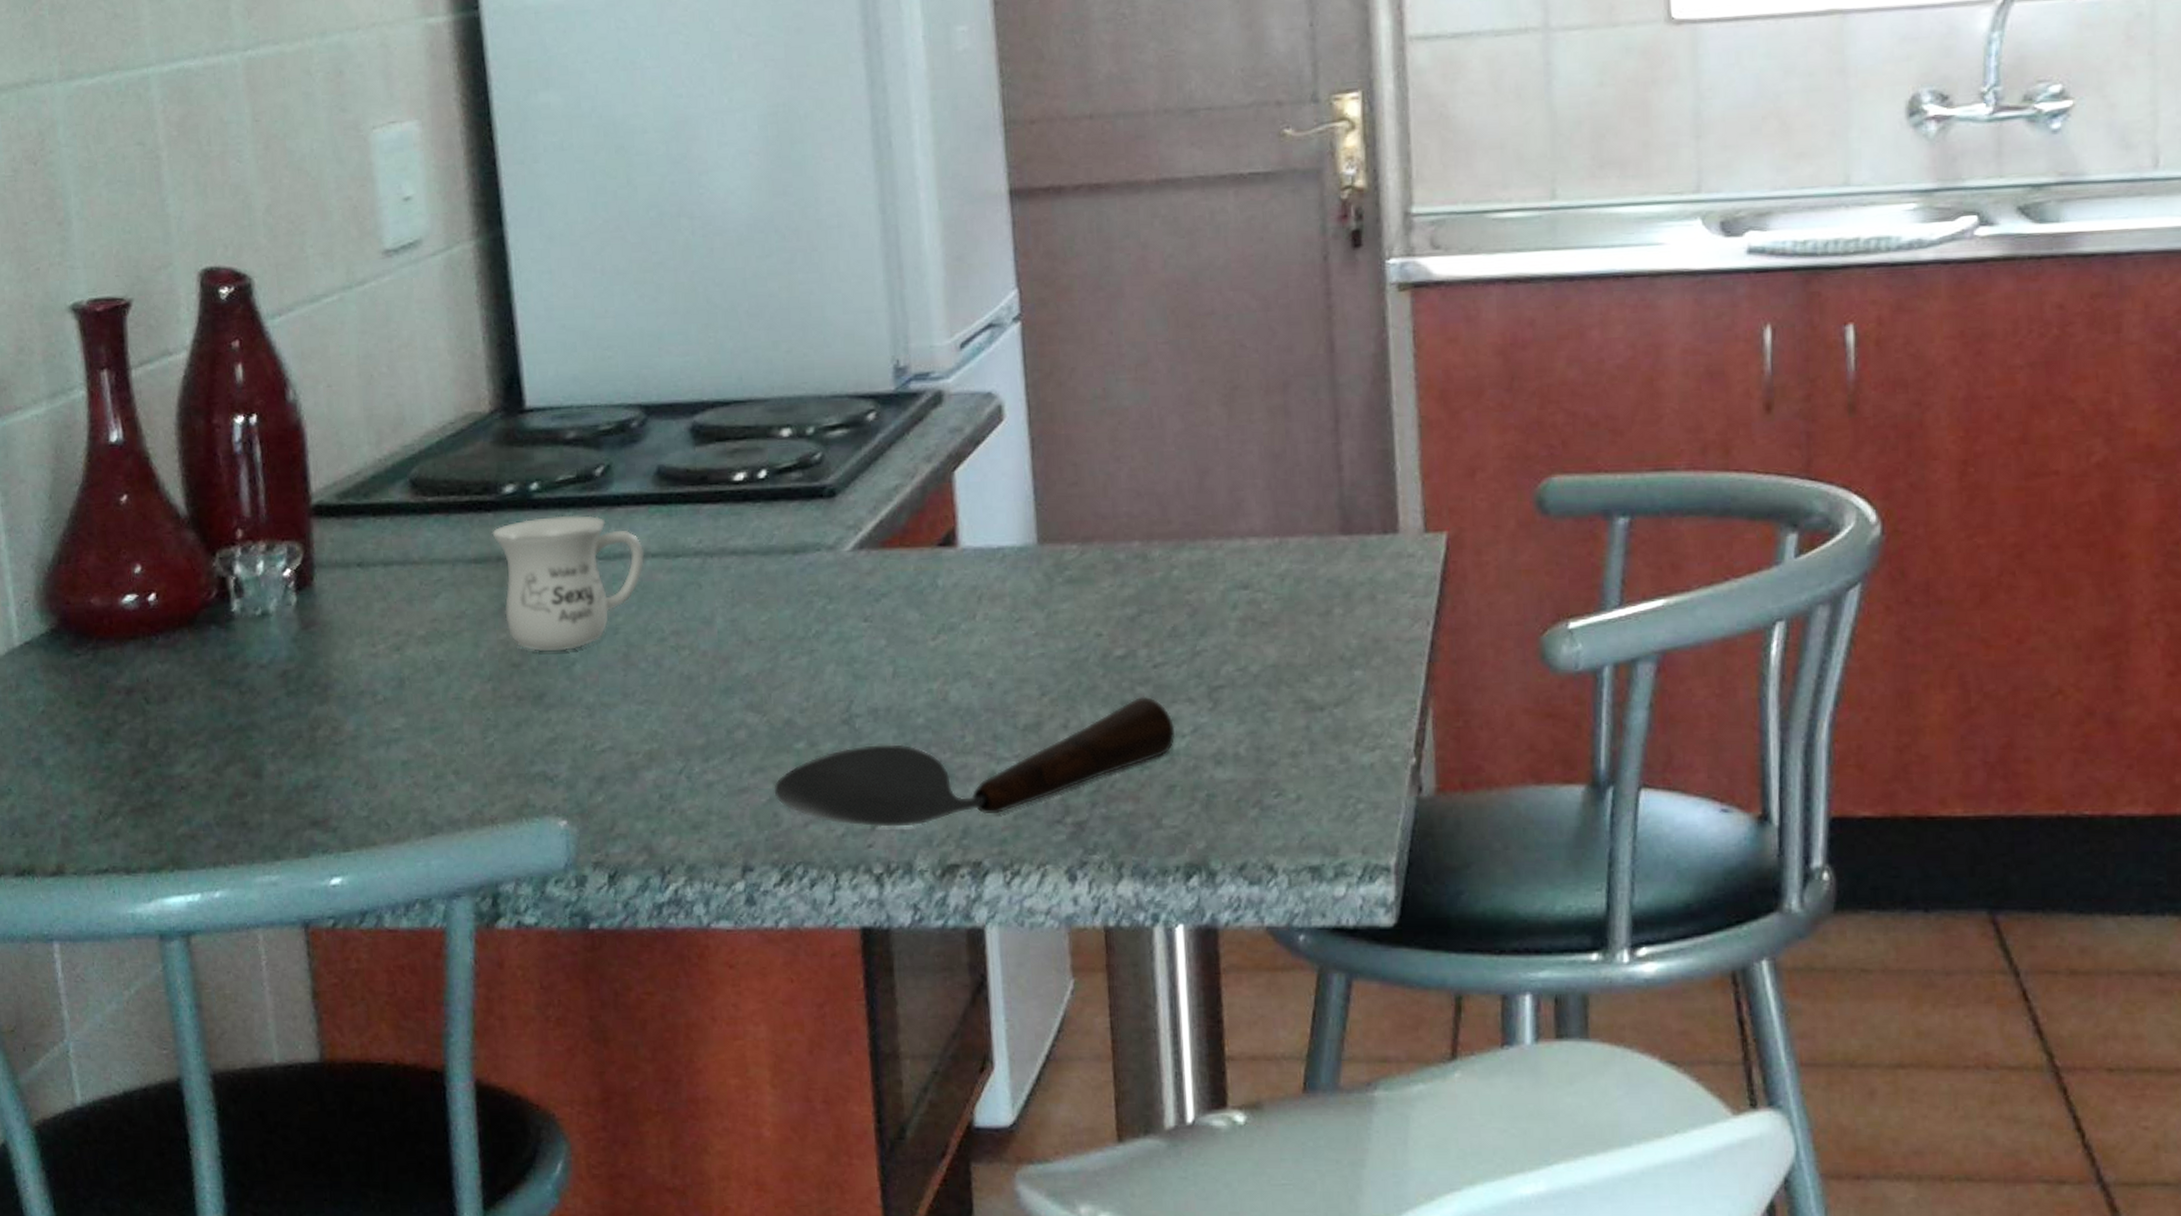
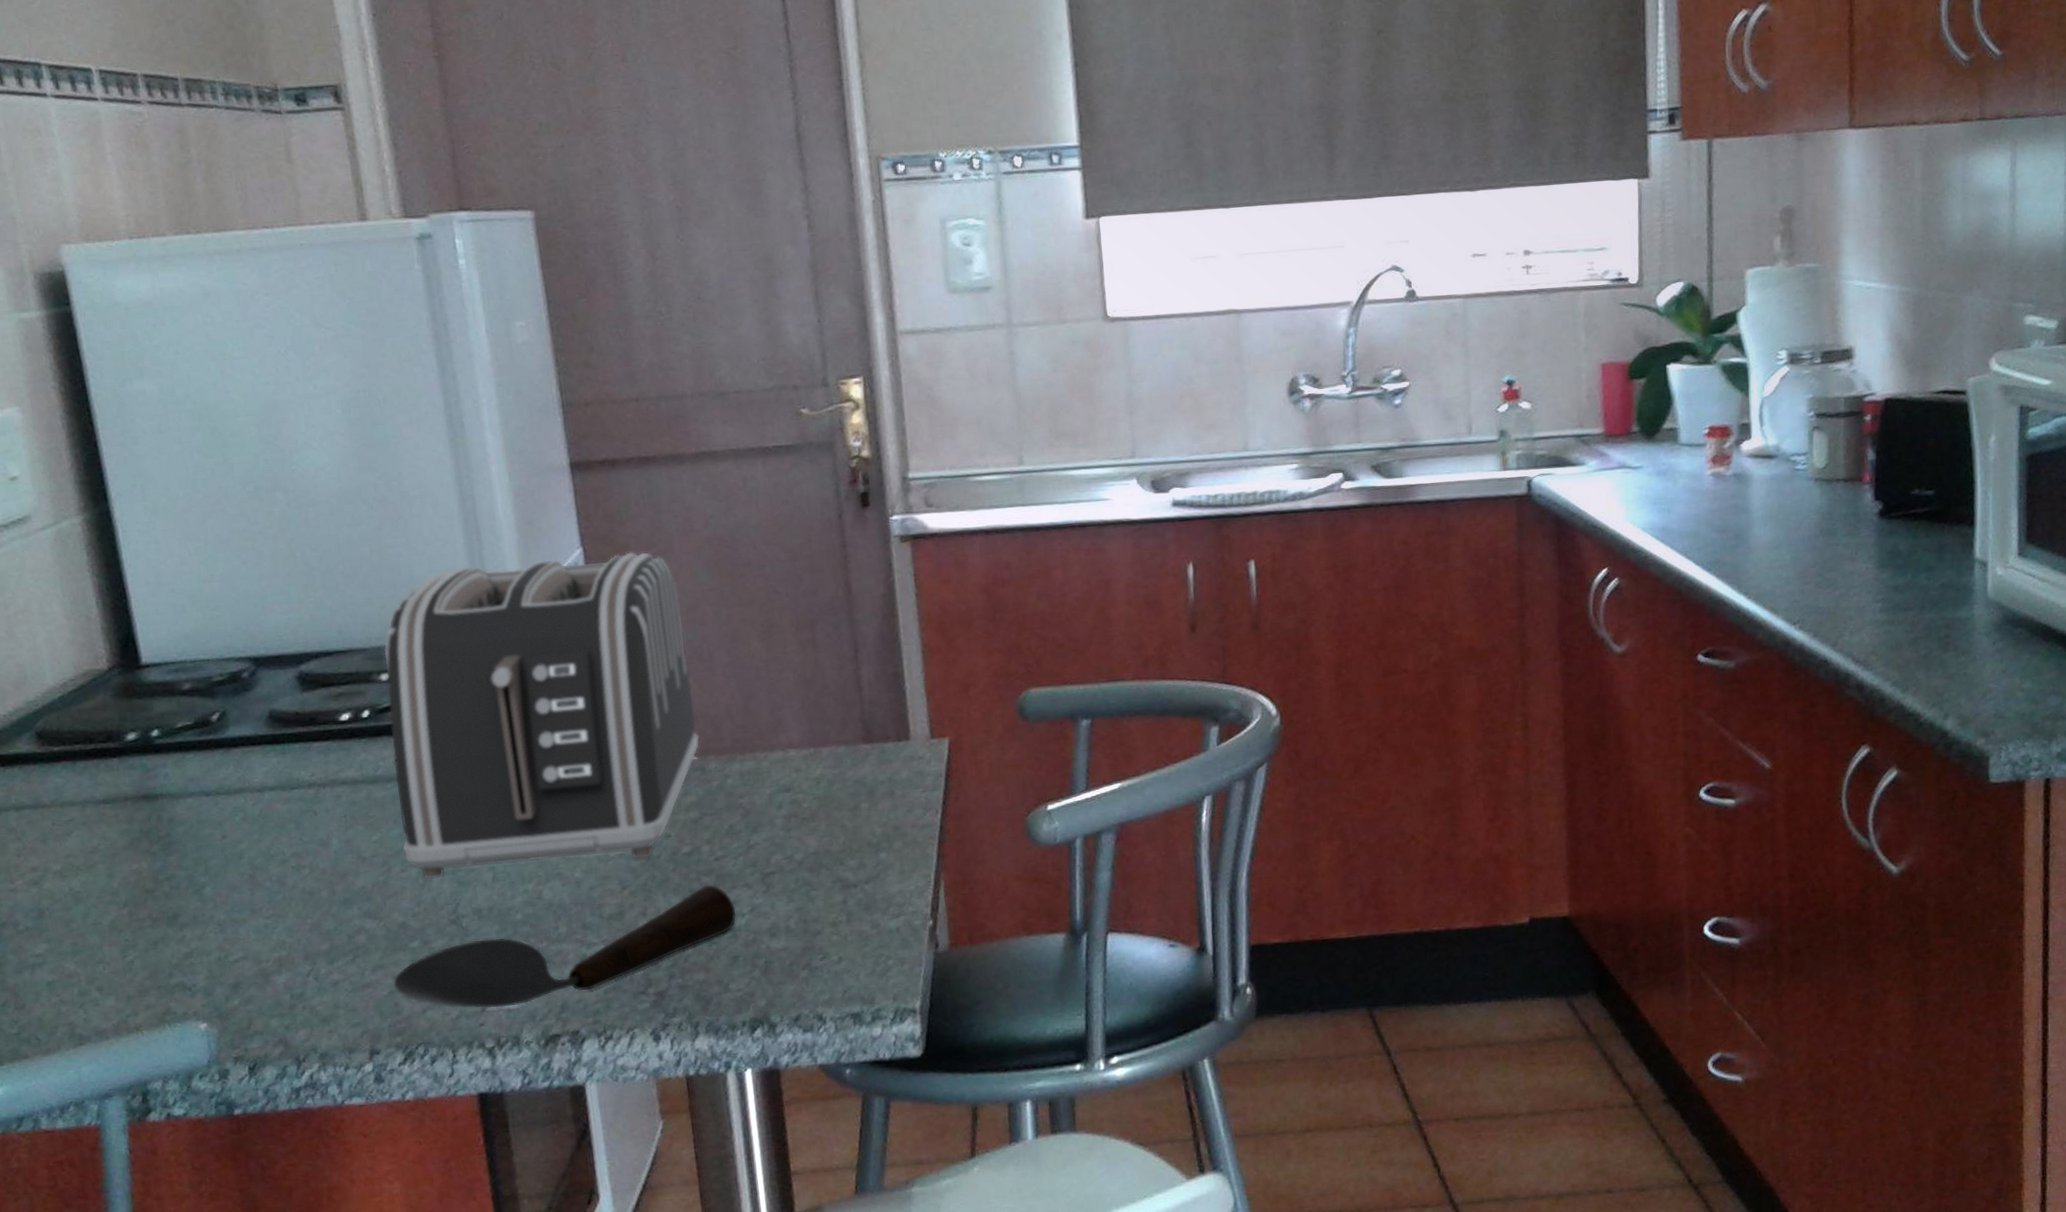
mug: present [492,515,644,652] -> none [118,756,263,878]
toaster: none [787,295,1142,671] -> present [384,552,700,880]

